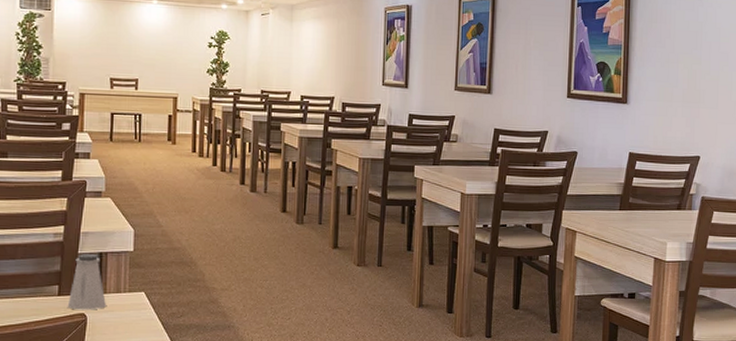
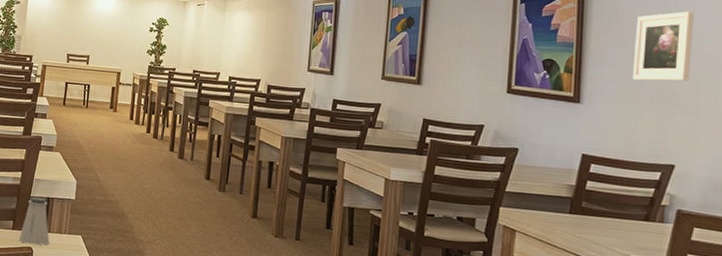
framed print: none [668,11,716,80] -> present [632,11,695,82]

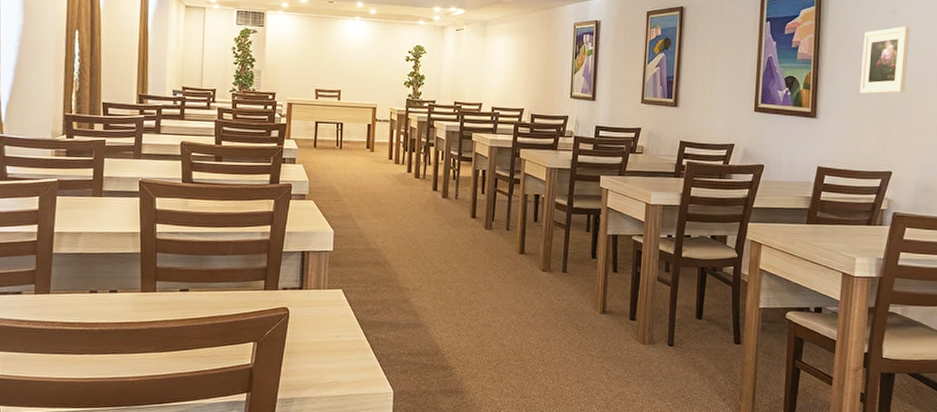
saltshaker: present [18,197,50,246] -> none [272,252,307,305]

